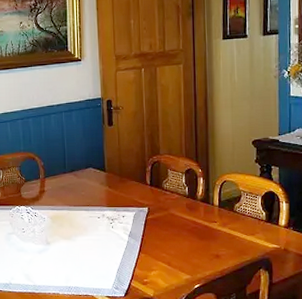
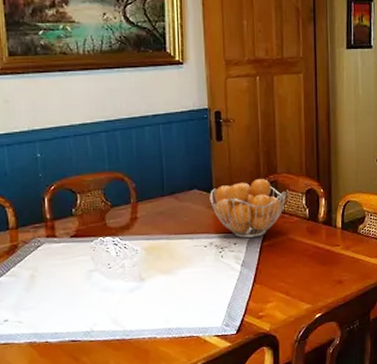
fruit basket: none [102,159,168,211] -> present [210,179,286,238]

